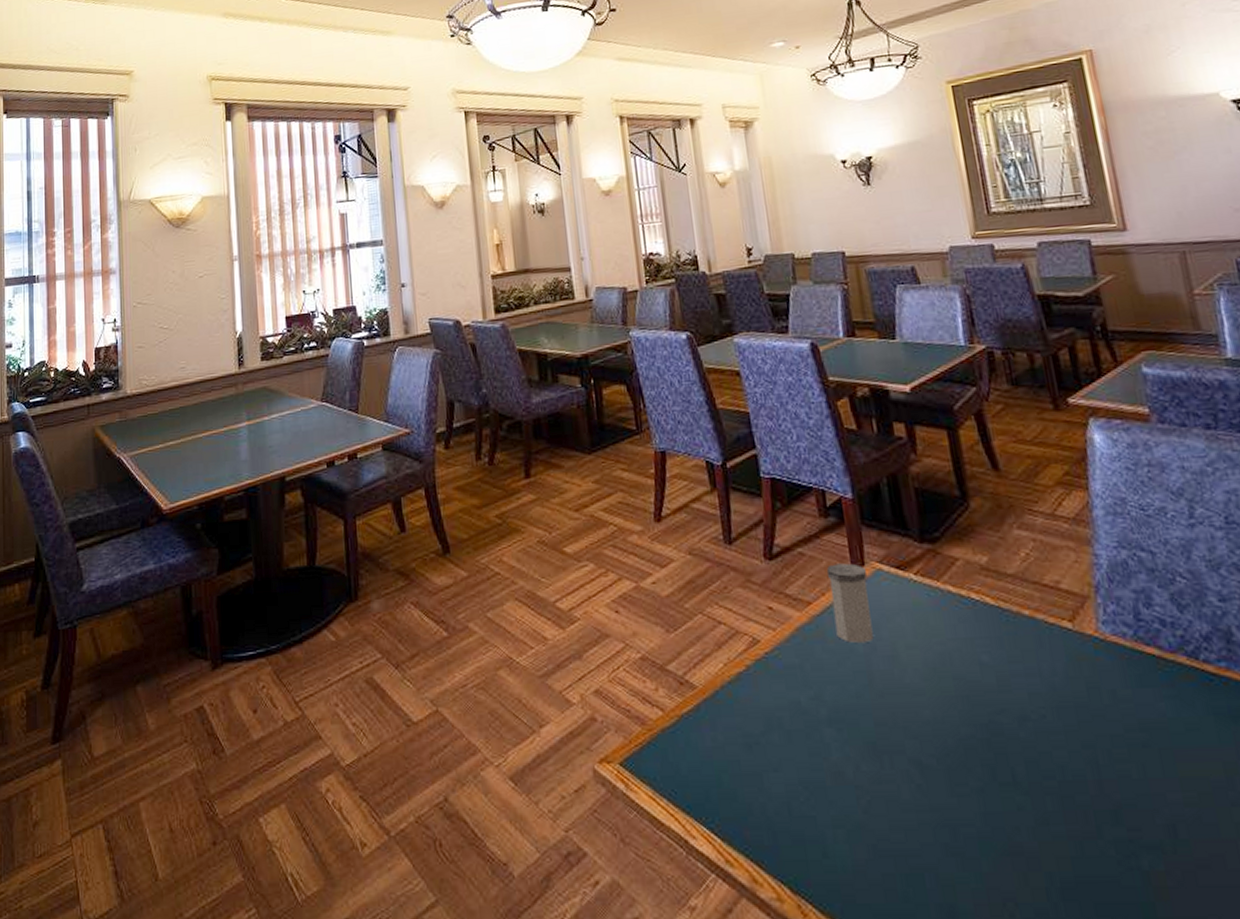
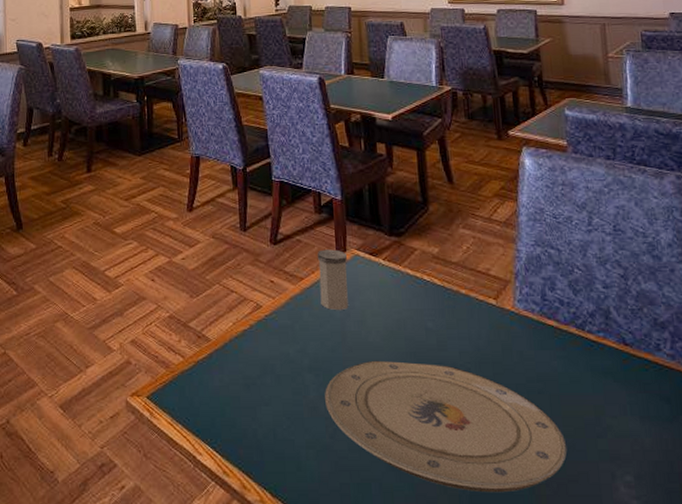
plate: none [851,707,1191,885] -> present [325,360,567,493]

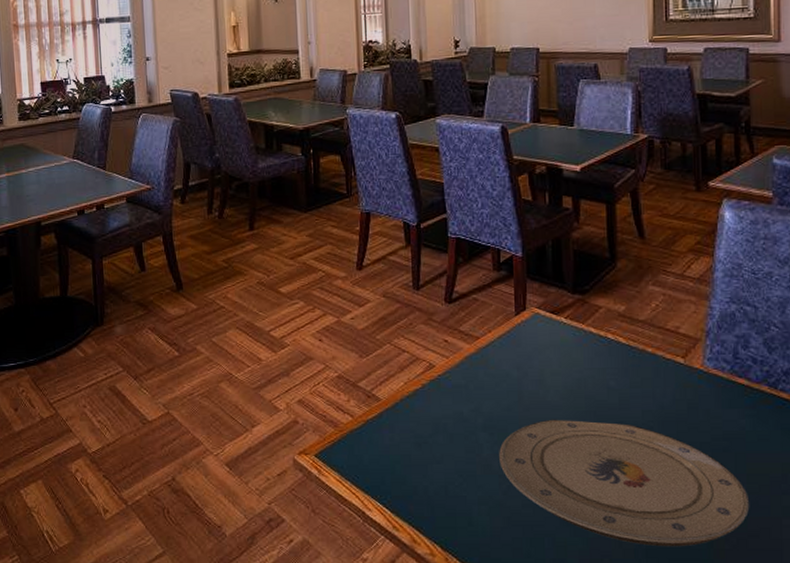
salt shaker: present [317,249,348,311] -> none [494,308,526,370]

